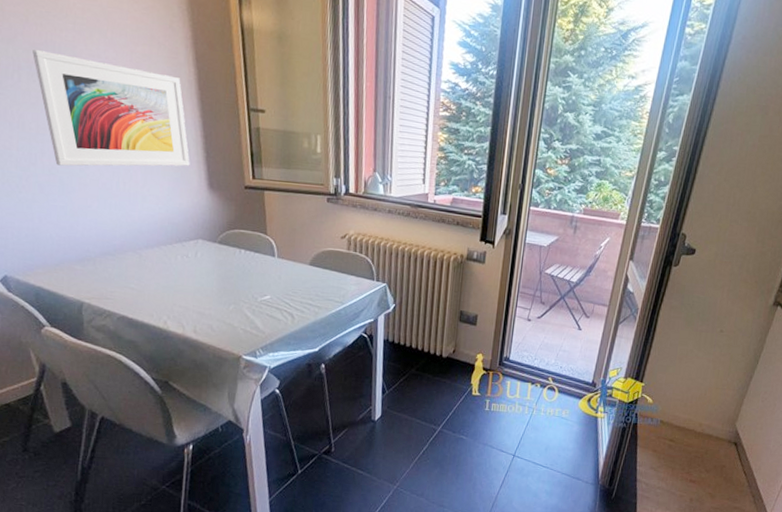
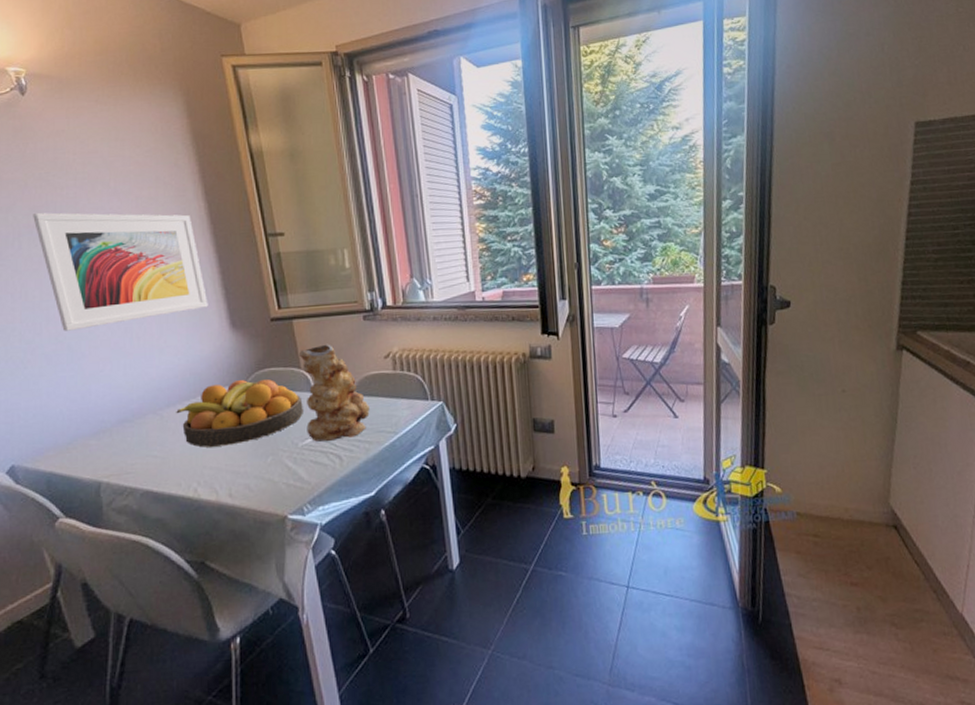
fruit bowl: none [153,235,265,290] -> present [176,379,303,448]
vase: none [266,217,323,301] -> present [299,344,370,442]

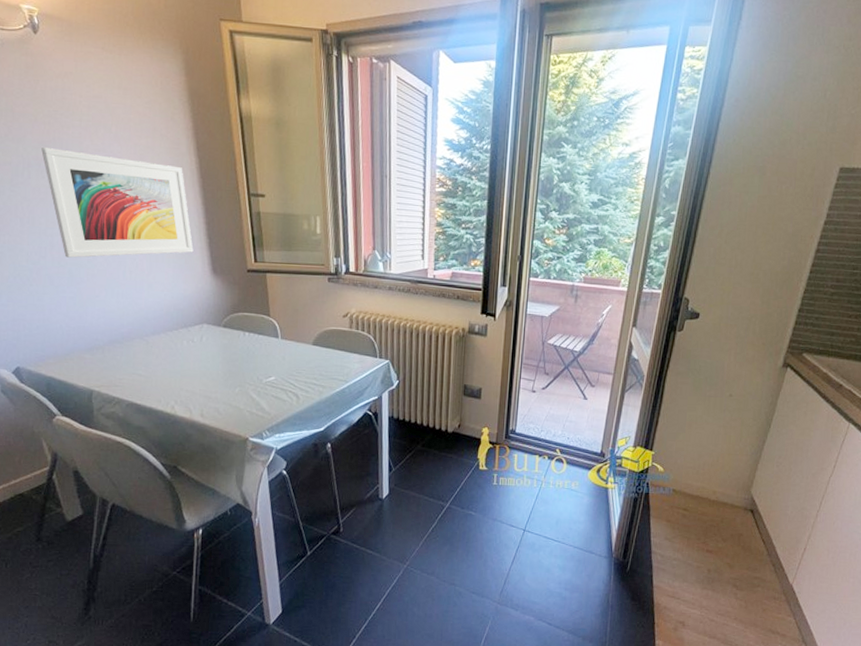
fruit bowl: present [176,379,303,448] -> none [160,320,269,374]
vase: present [299,344,370,442] -> none [270,298,326,381]

